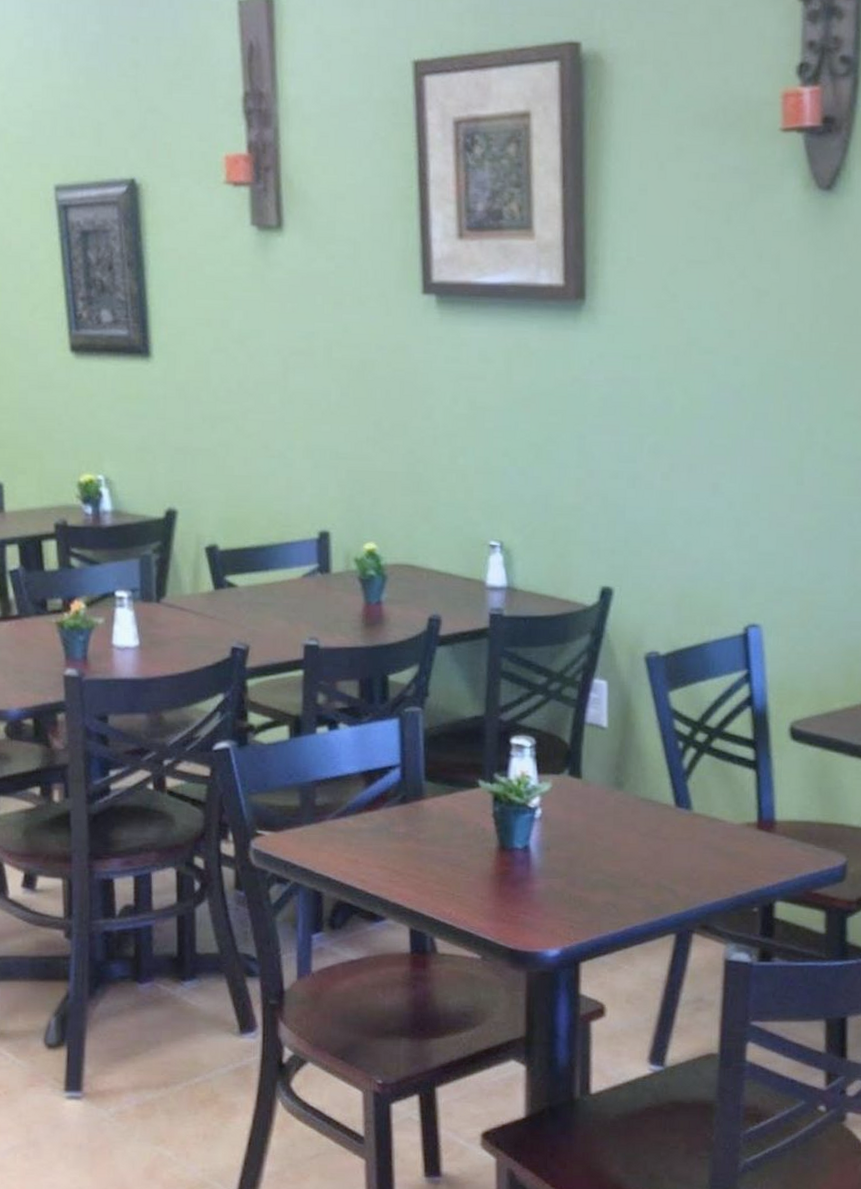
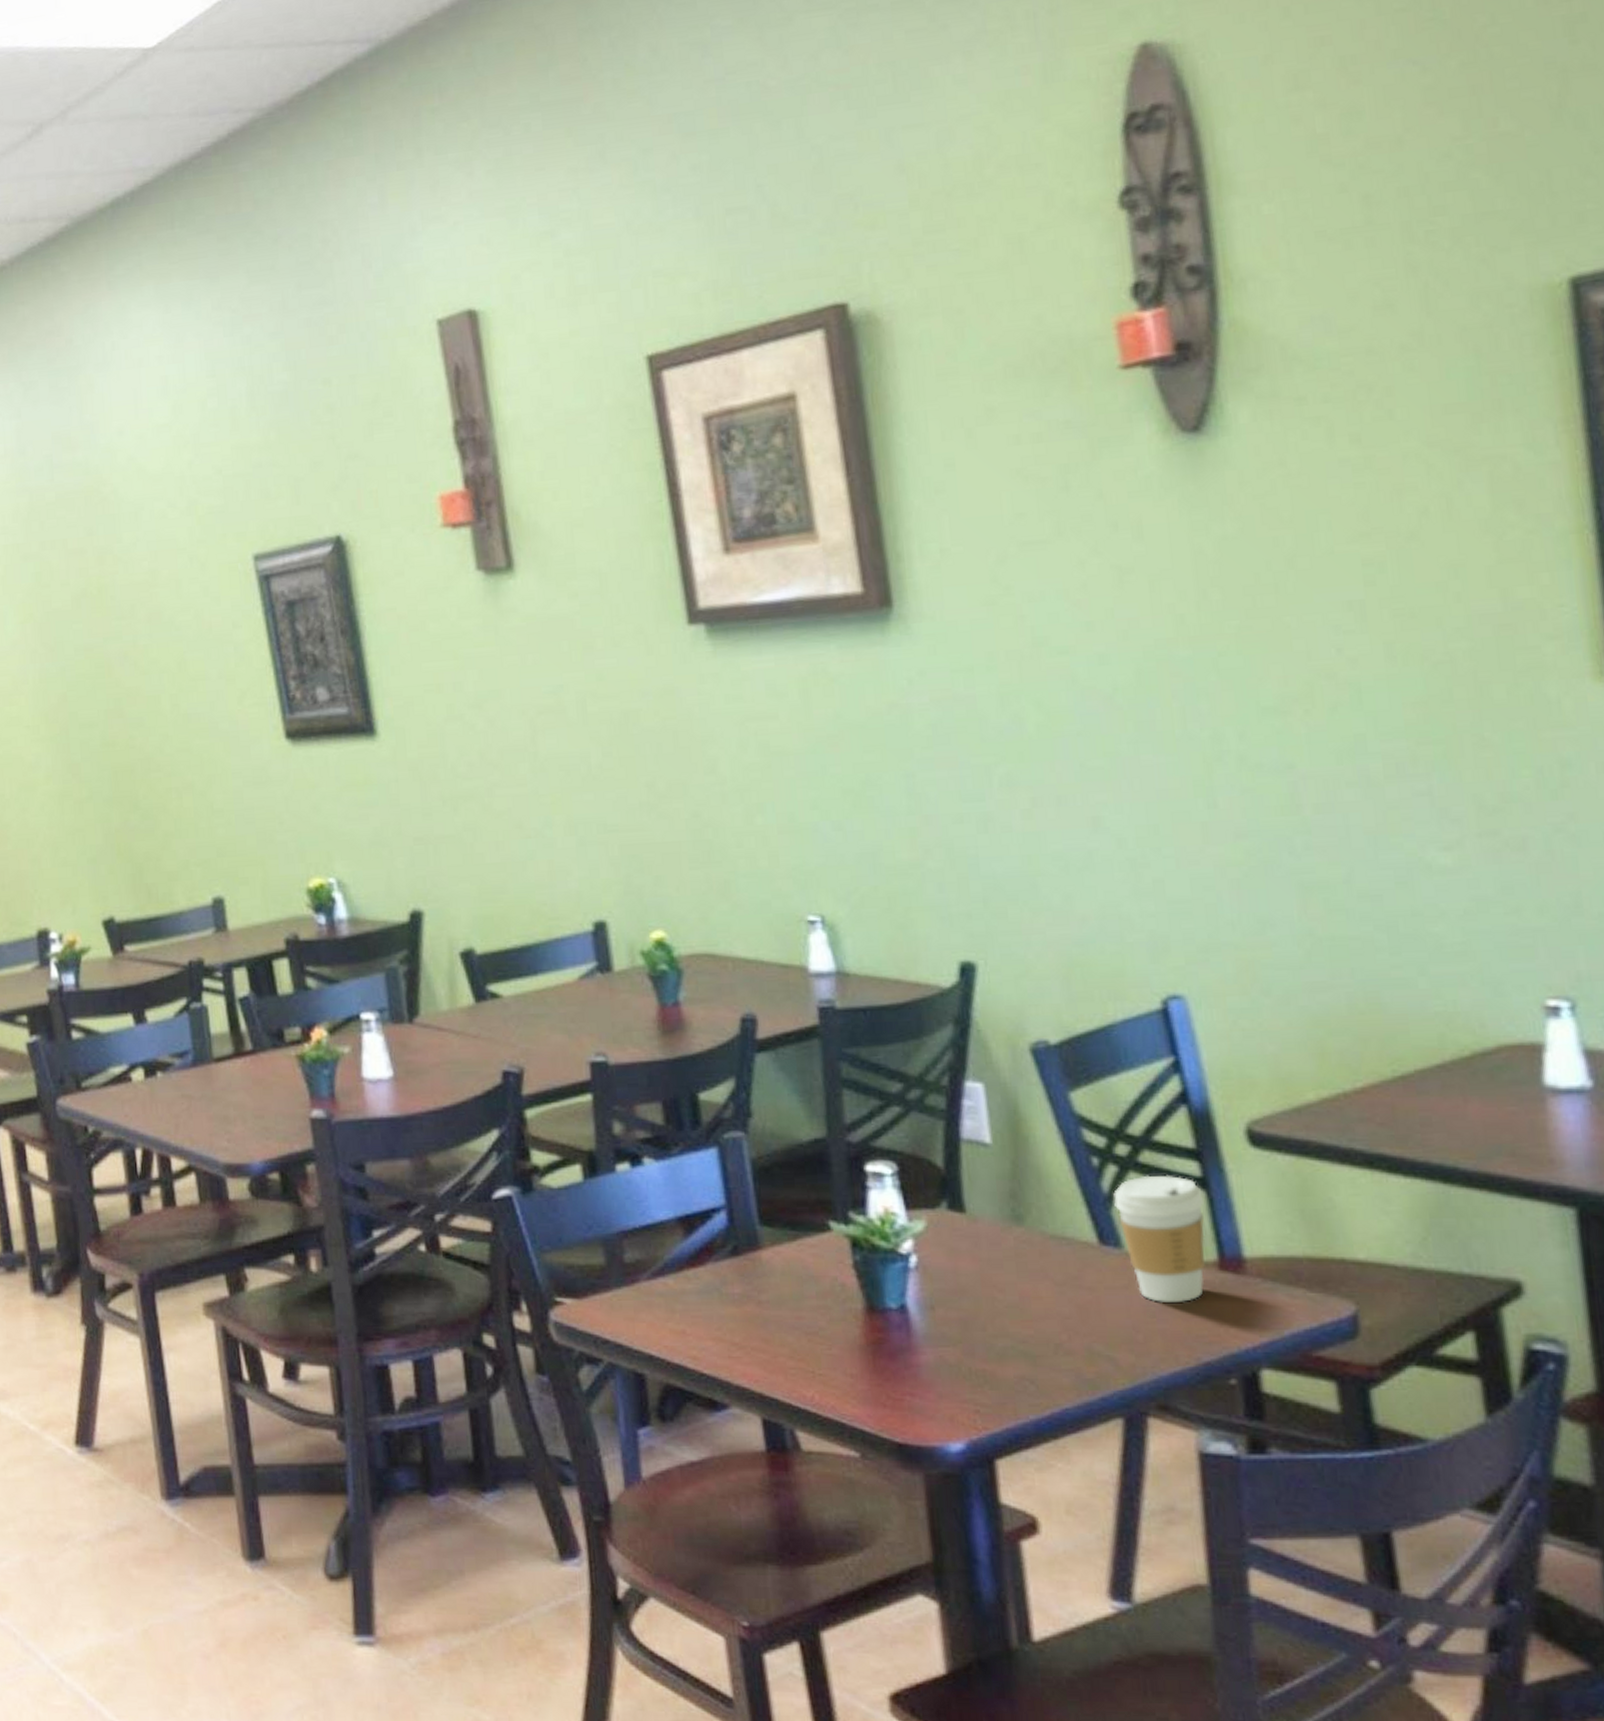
coffee cup: none [690,757,753,851] -> present [1113,1174,1206,1302]

